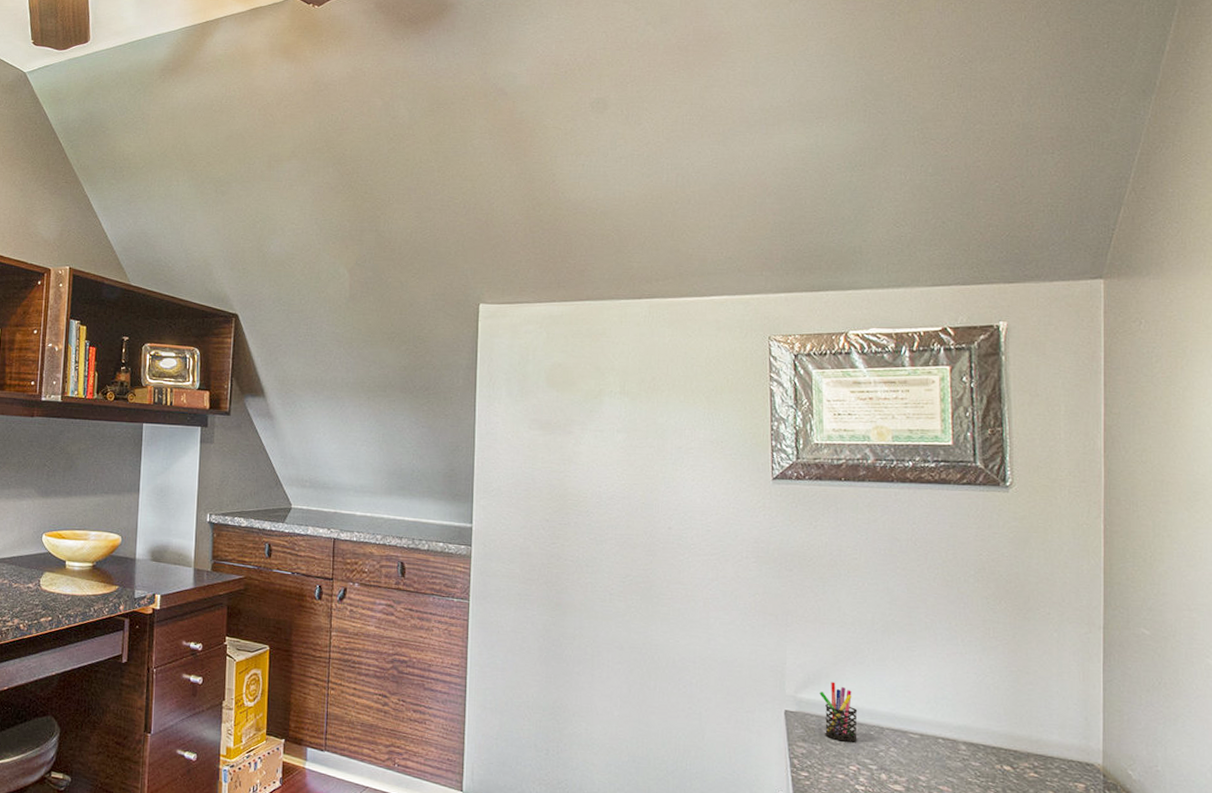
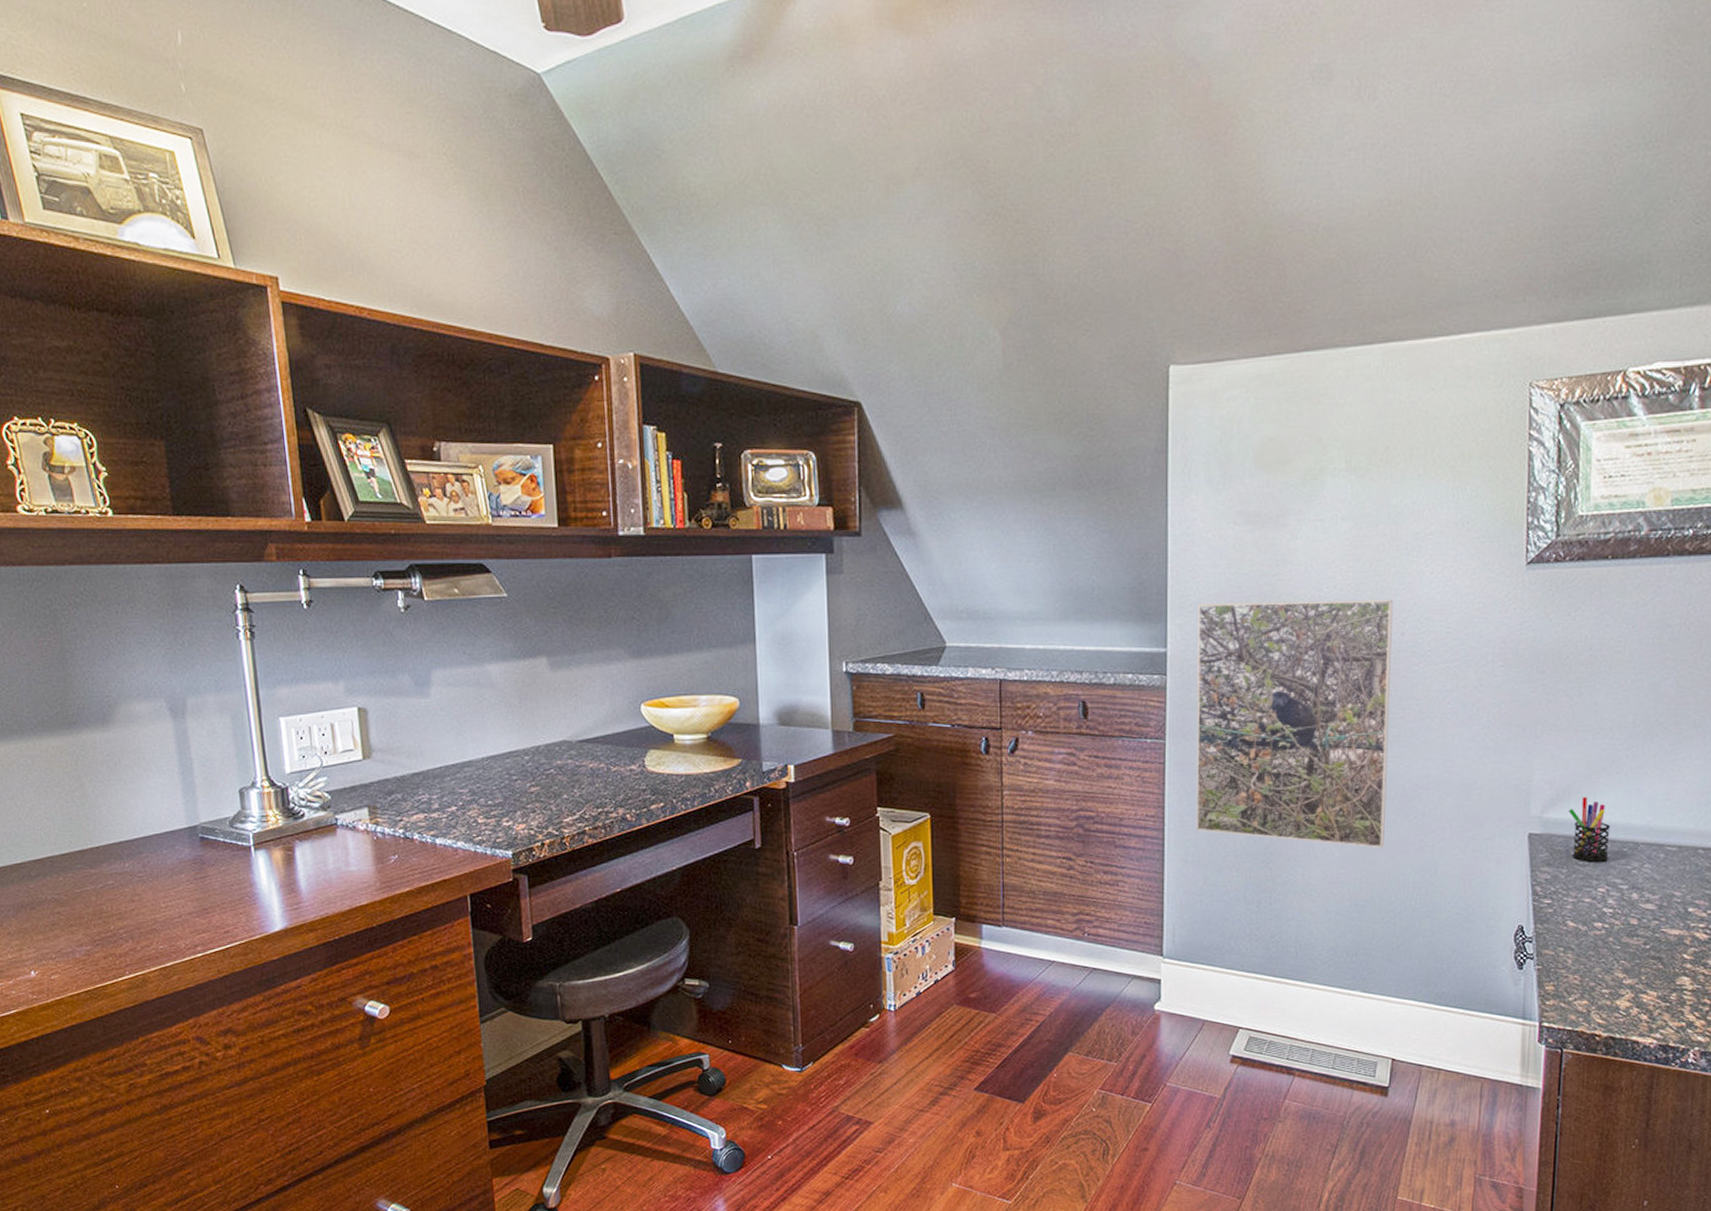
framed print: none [494,490,661,711] -> present [1196,599,1393,848]

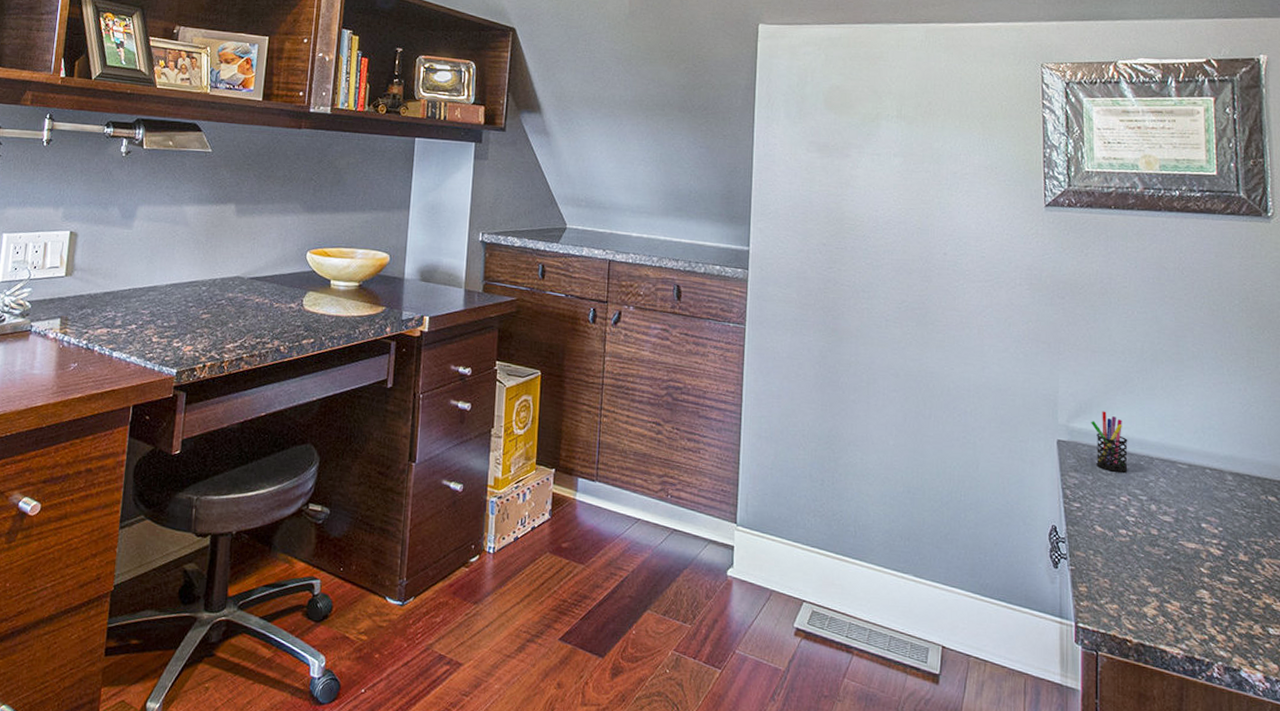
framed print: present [1196,599,1393,848] -> none [769,213,937,440]

